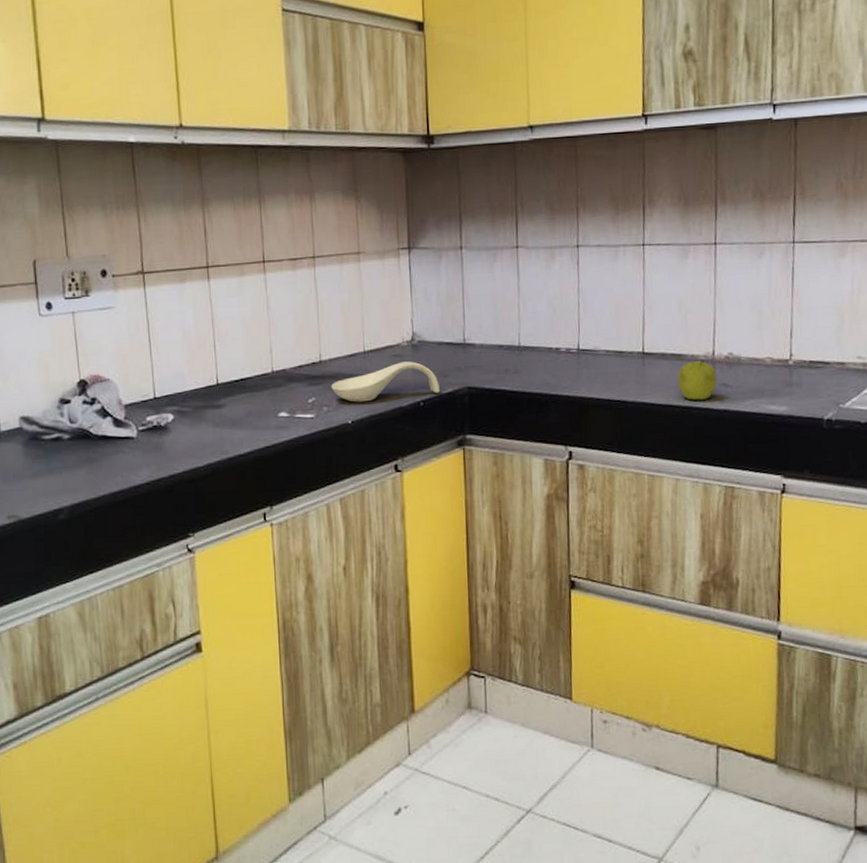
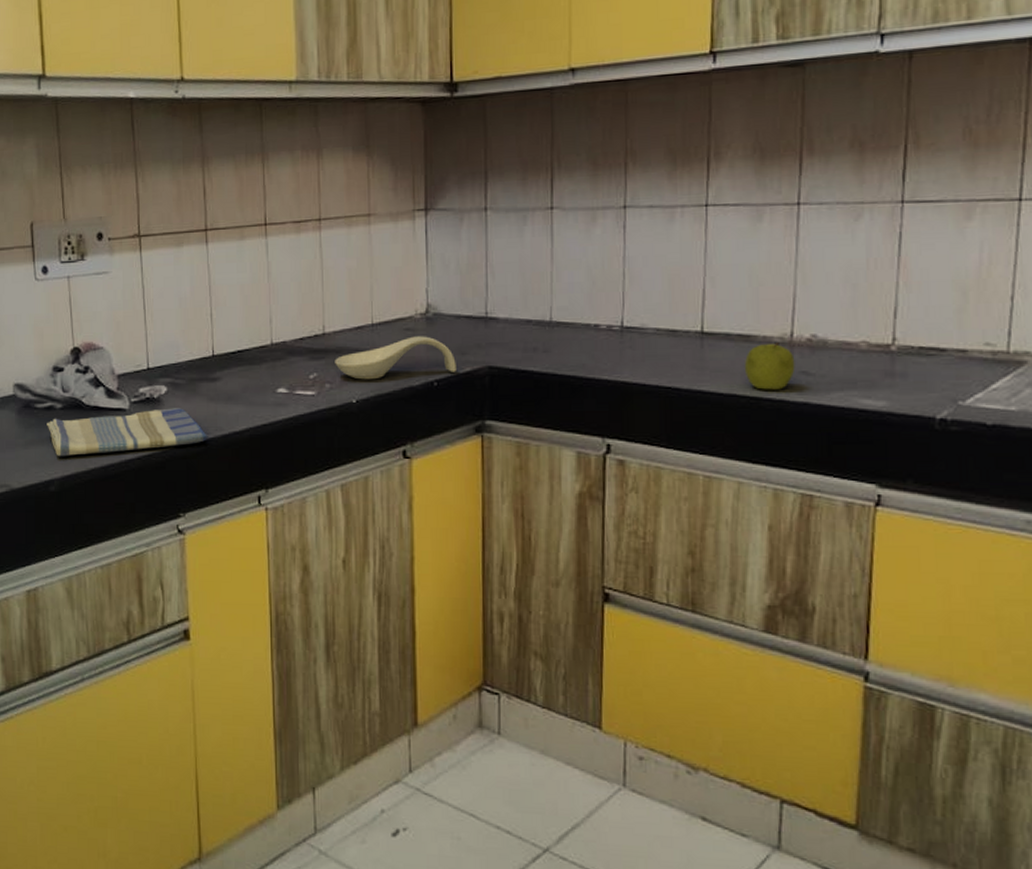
dish towel: none [54,434,214,486] -> present [47,408,207,457]

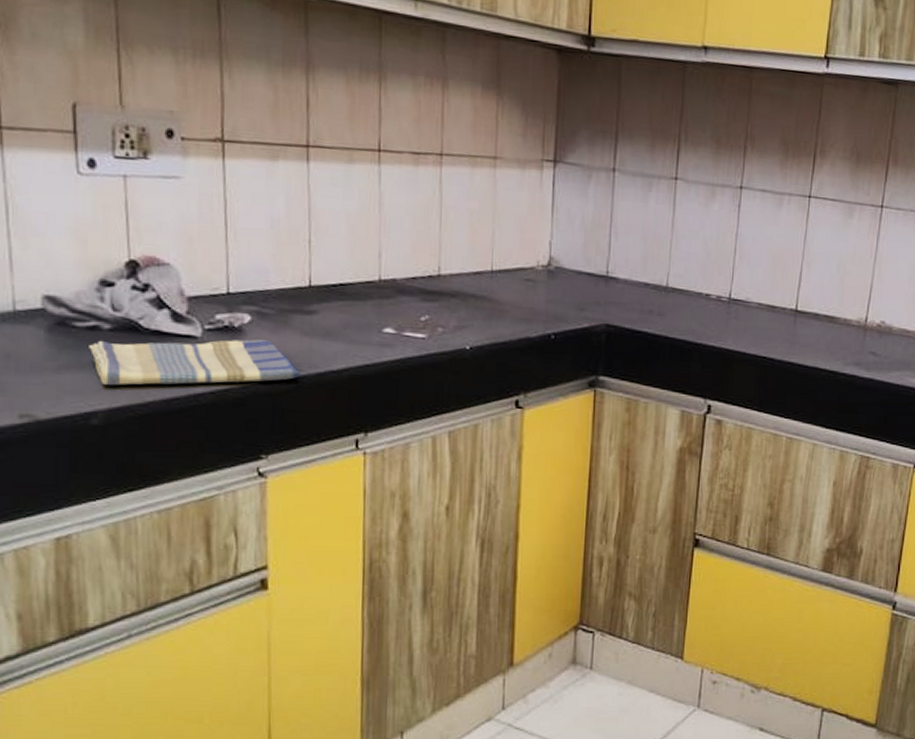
spoon rest: present [335,336,456,380] -> none [449,287,575,328]
fruit: present [744,342,795,390] -> none [827,325,867,366]

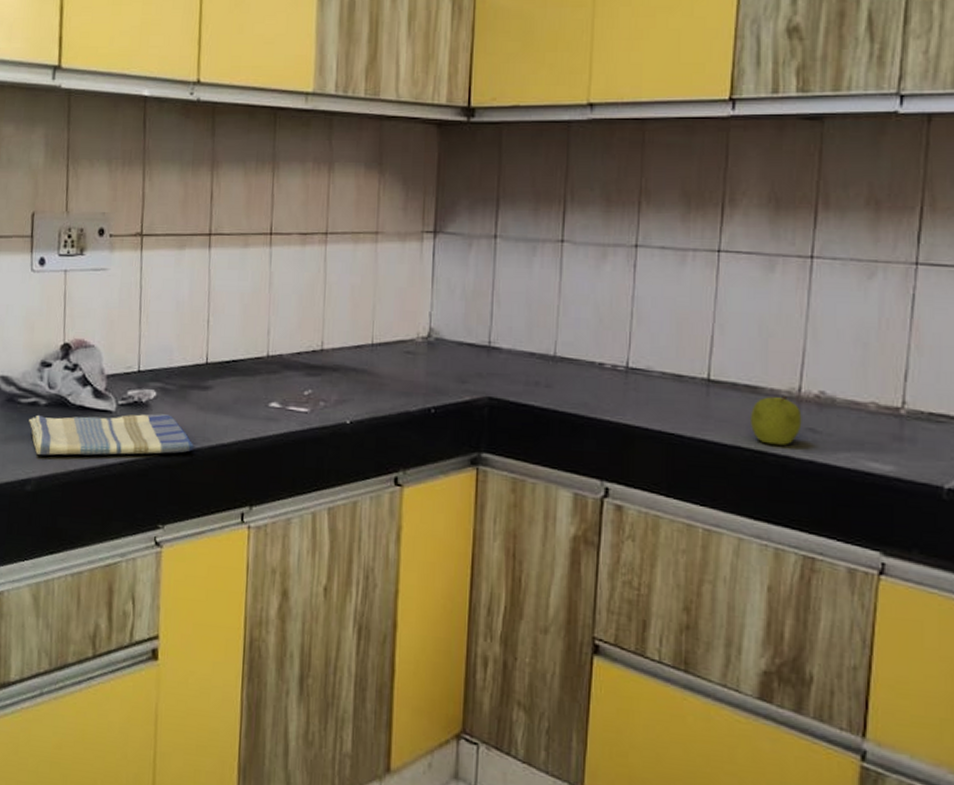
fruit: none [827,325,867,366] -> present [749,396,802,445]

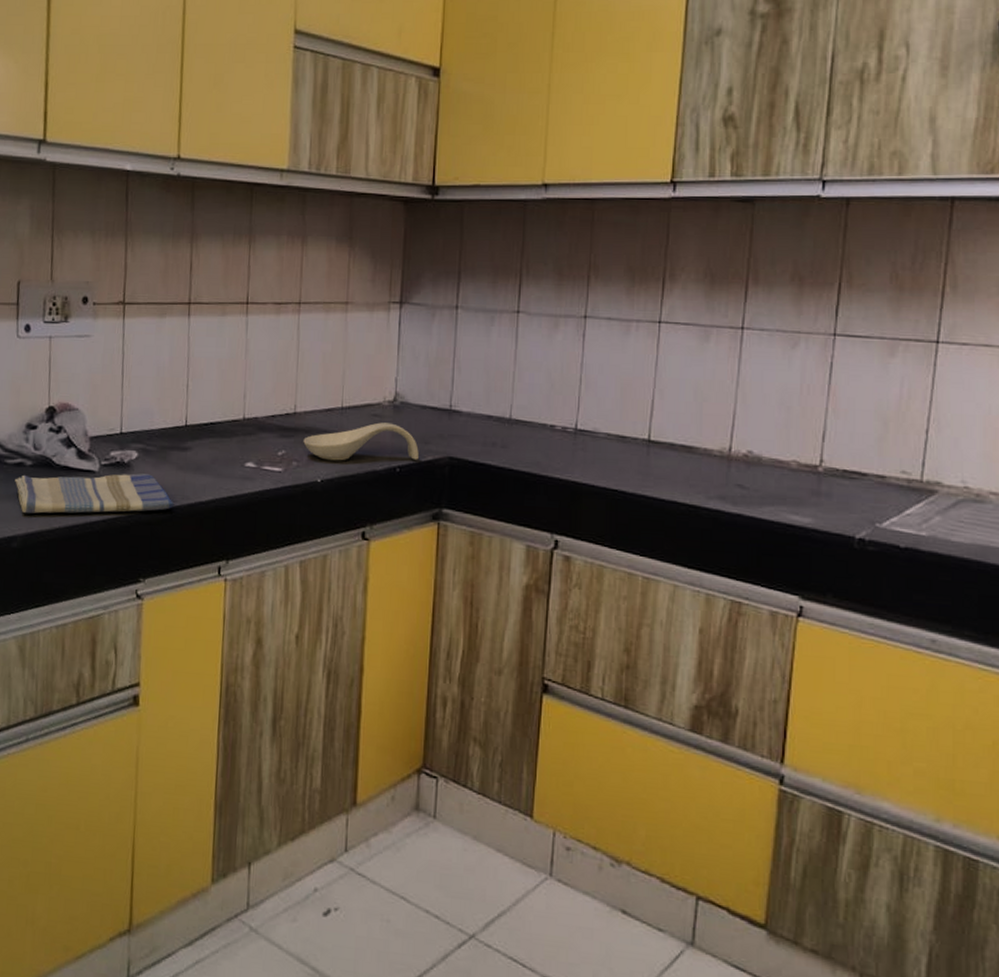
spoon rest: none [331,360,455,401] -> present [303,422,419,461]
fruit: present [749,396,802,445] -> none [685,455,732,500]

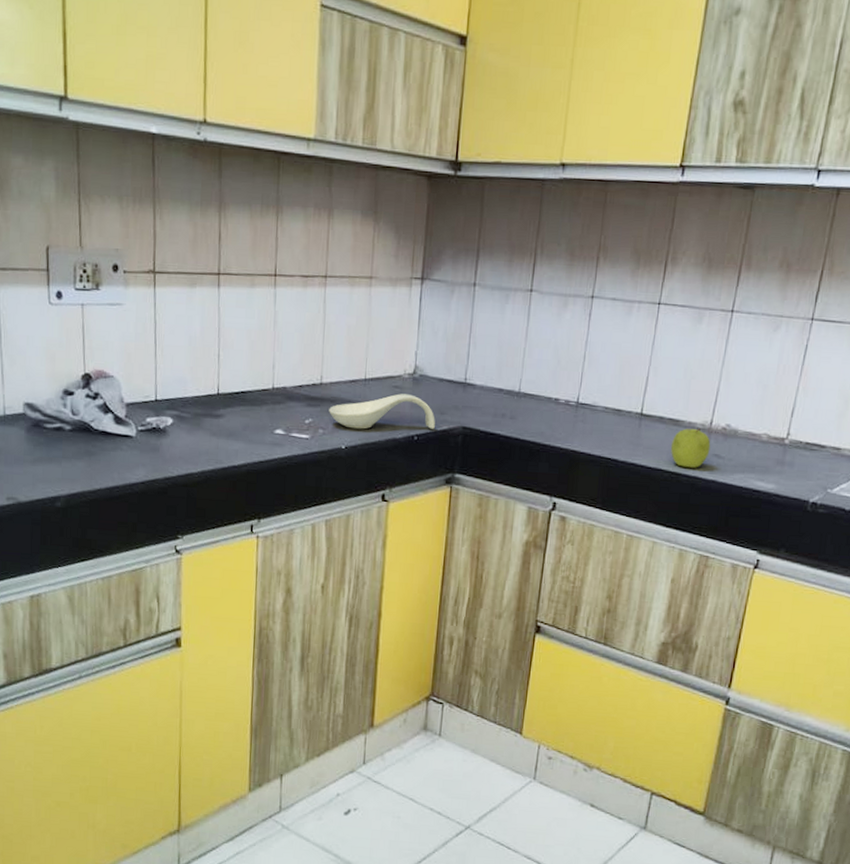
dish towel: present [15,473,173,514] -> none [55,438,208,476]
fruit: none [685,455,732,500] -> present [670,428,711,468]

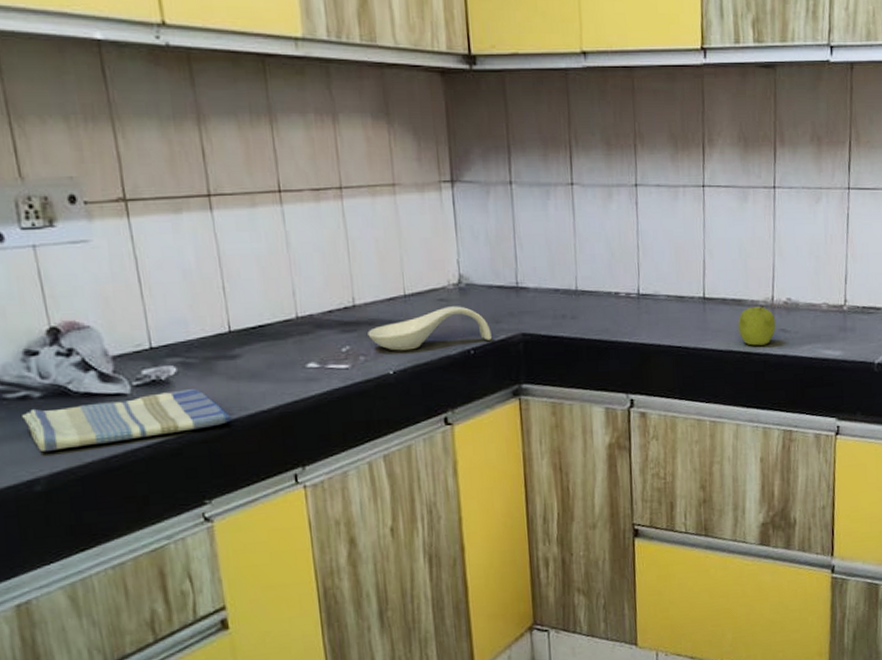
dish towel: none [55,438,208,476] -> present [22,389,230,452]

